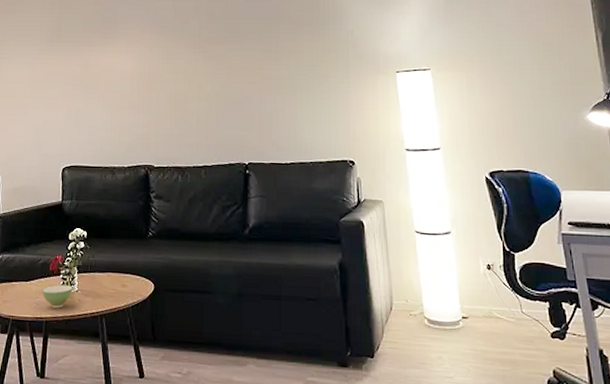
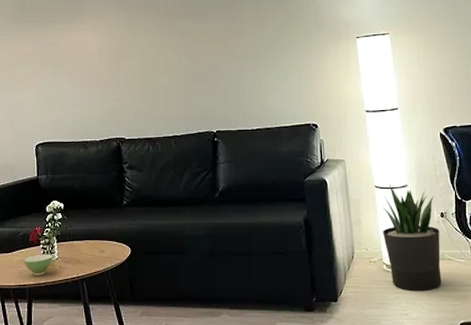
planter: none [423,230,489,351] -> present [382,184,442,290]

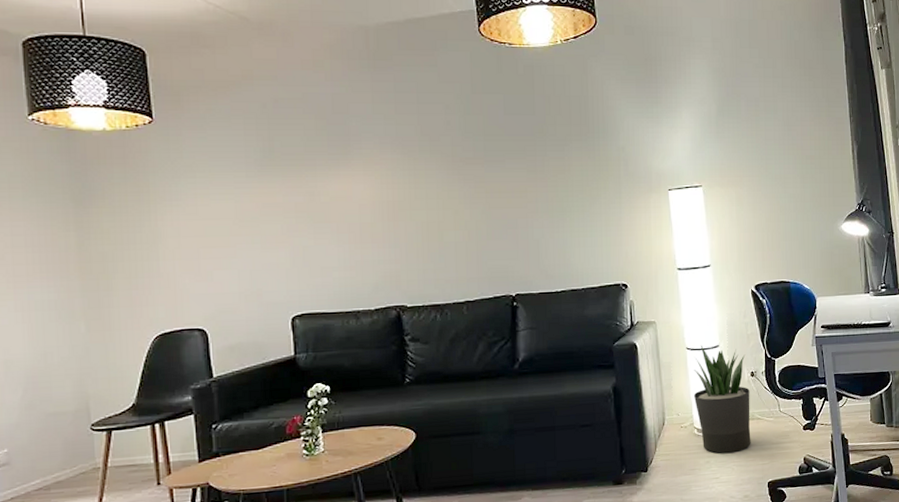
bowl: present [23,254,53,276] -> none [278,447,318,474]

